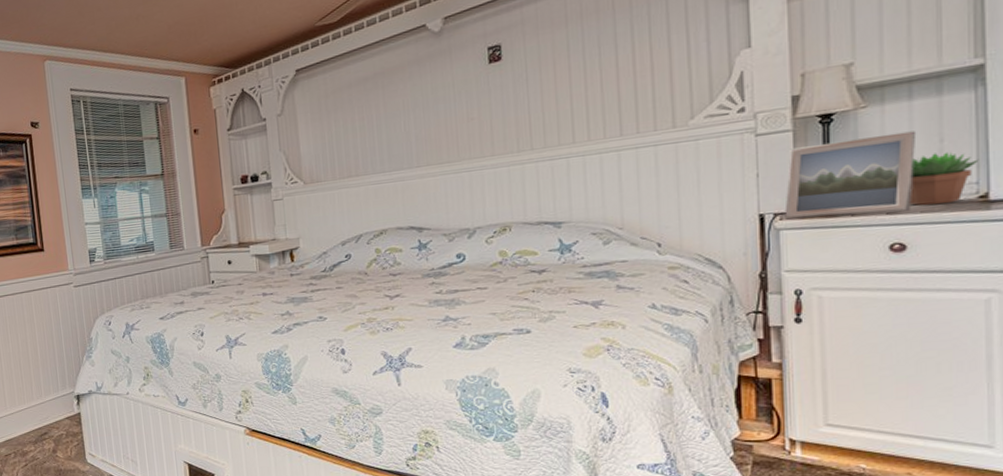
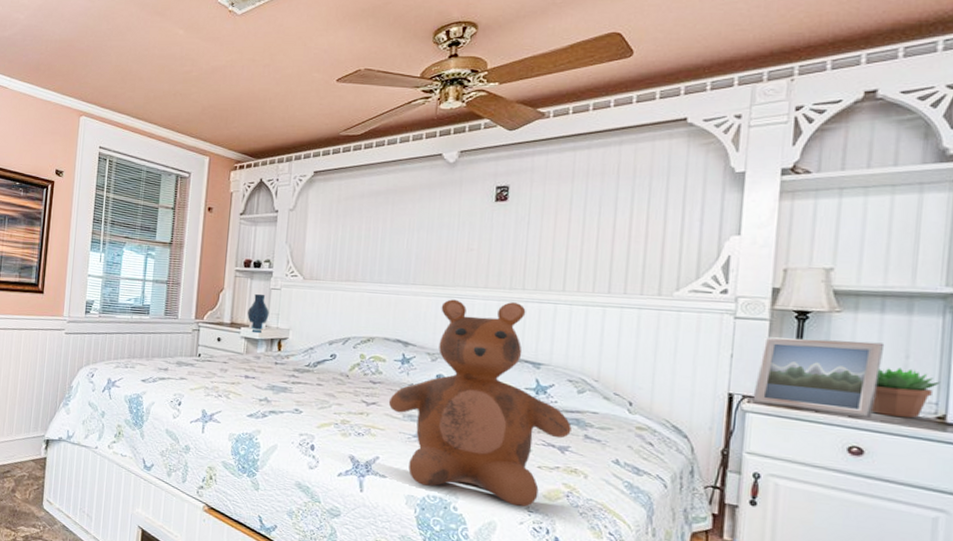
vase: none [253,208,276,249] -> present [247,294,270,334]
teddy bear: none [412,164,602,370] -> present [388,299,572,507]

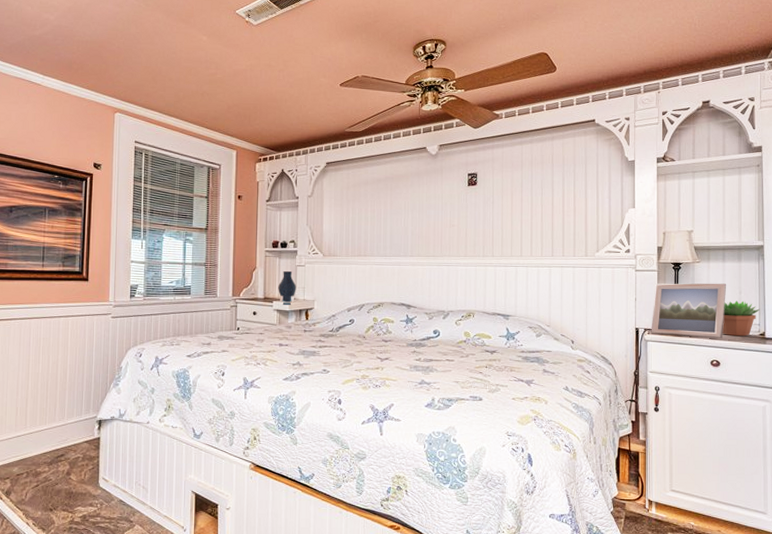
teddy bear: present [388,299,572,507] -> none [398,267,534,433]

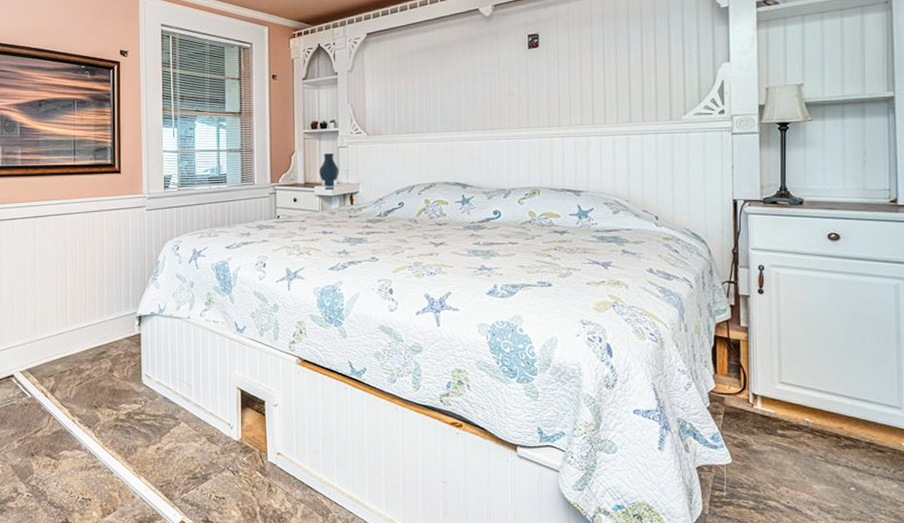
picture frame: present [651,283,727,339] -> none [752,143,847,209]
succulent plant: present [722,300,760,336] -> none [841,163,891,204]

